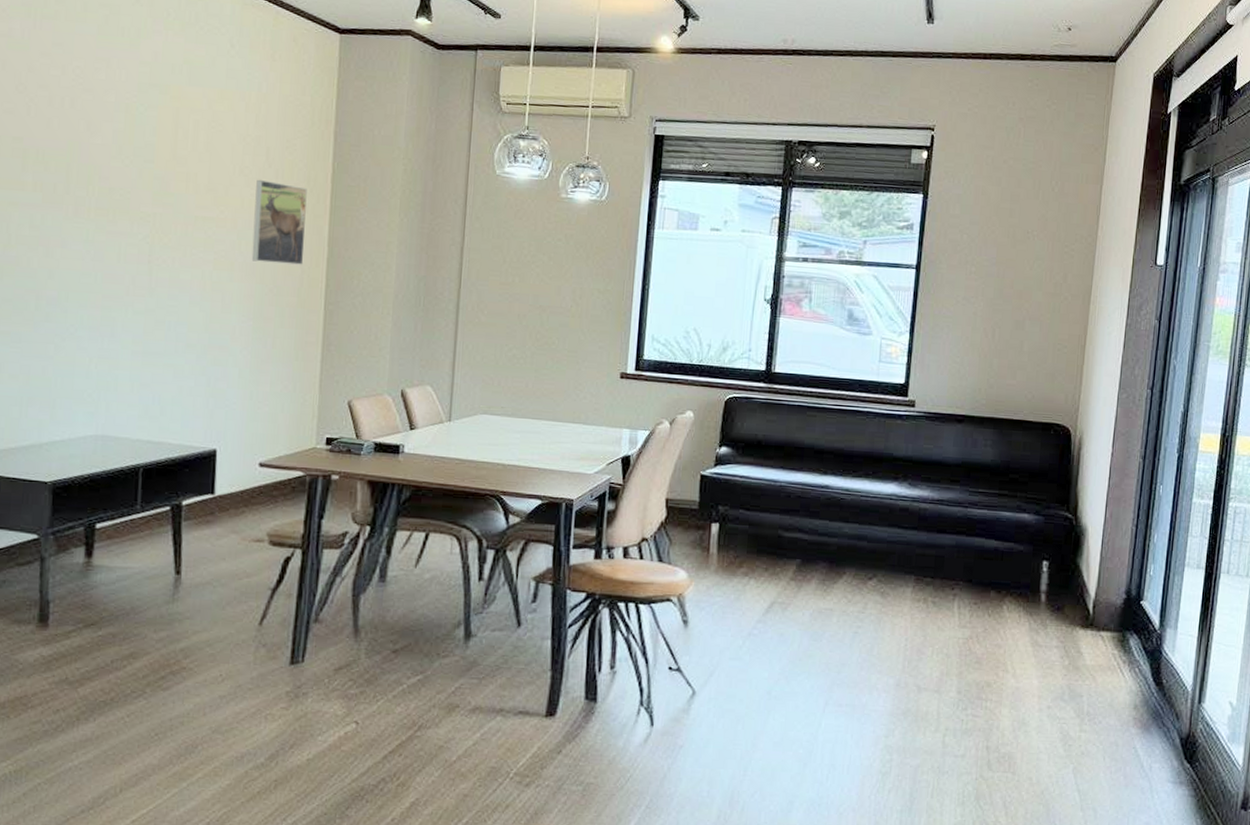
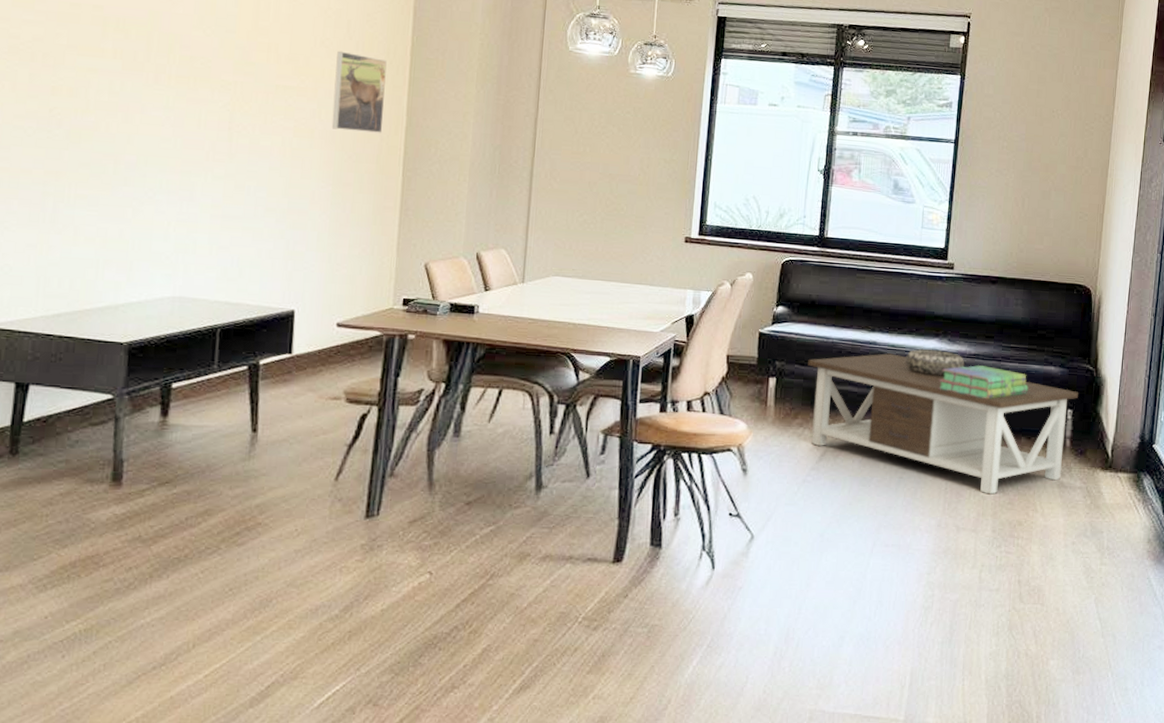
coffee table: none [753,498,1056,653] -> present [808,353,1079,495]
decorative bowl: none [861,493,927,524] -> present [905,348,965,376]
stack of books: none [897,512,999,549] -> present [938,365,1028,400]

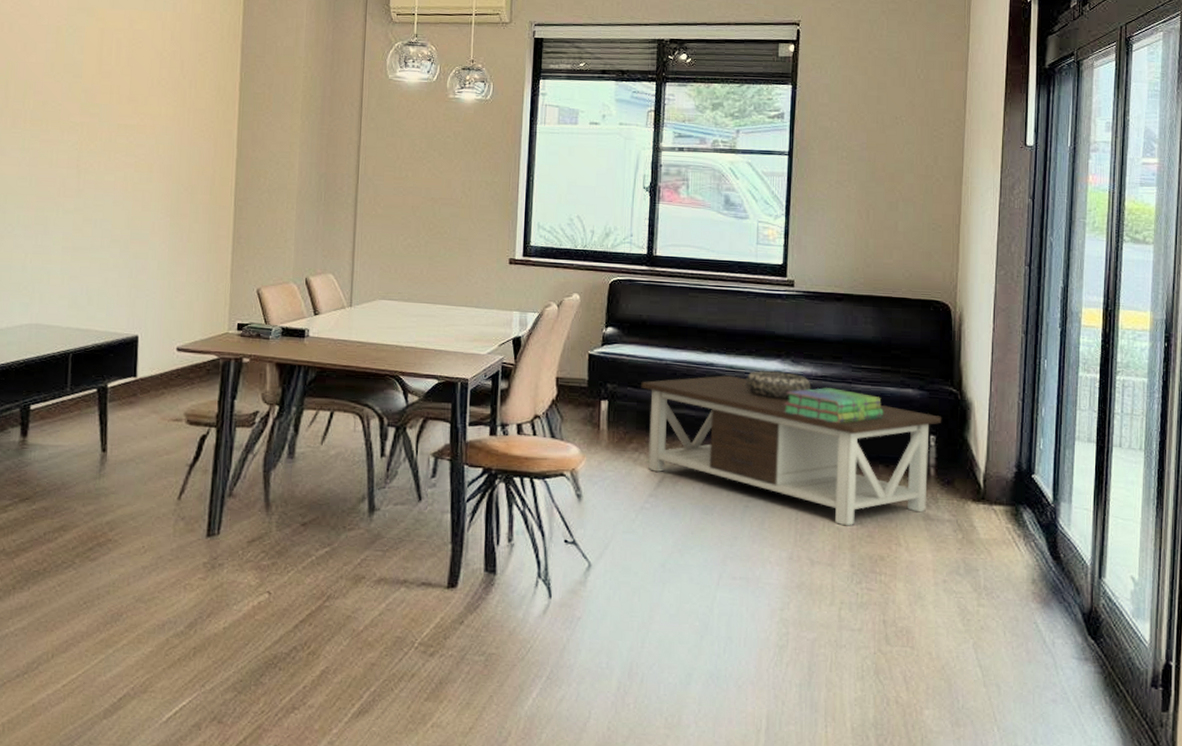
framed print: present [331,50,387,133] -> none [168,89,218,166]

